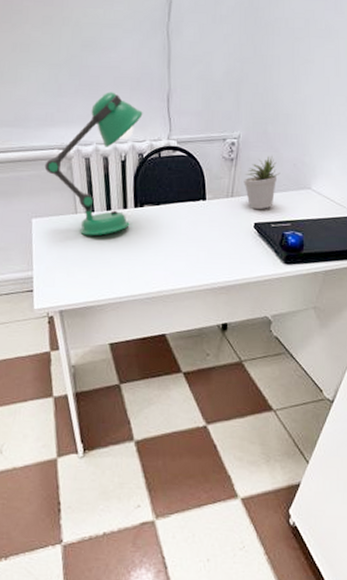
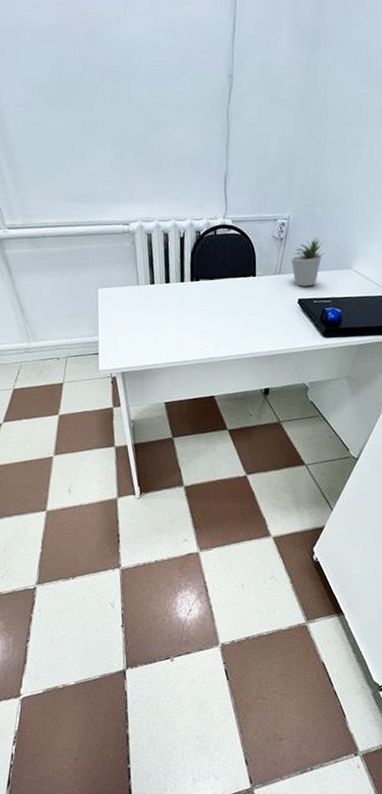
desk lamp: present [44,92,143,236] -> none [110,171,202,306]

